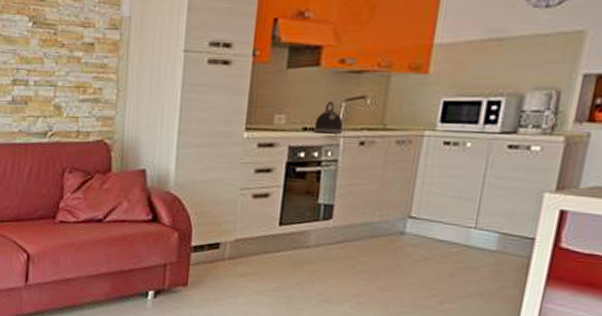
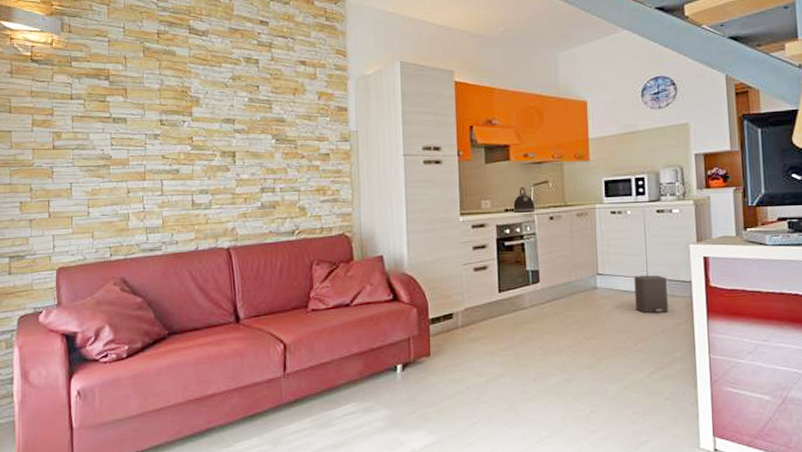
pedal bin: none [451,223,503,272] -> present [634,274,668,313]

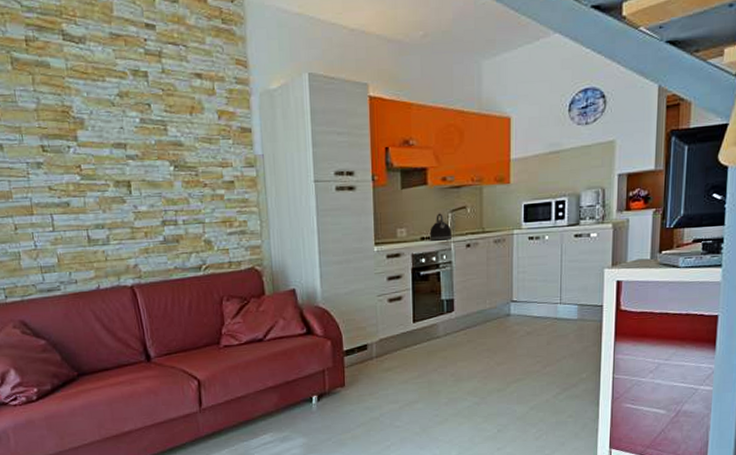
pedal bin: present [634,274,668,313] -> none [547,300,580,338]

